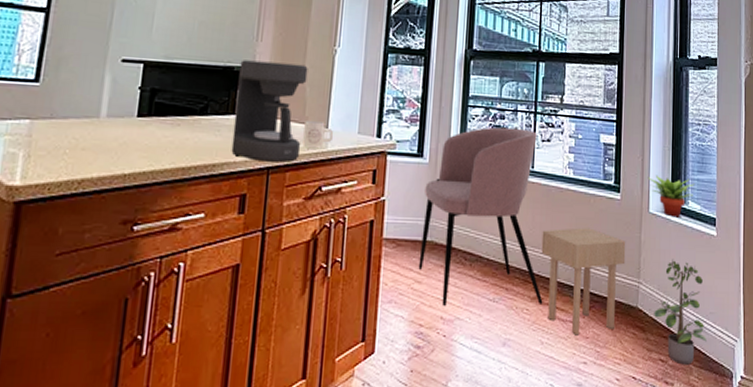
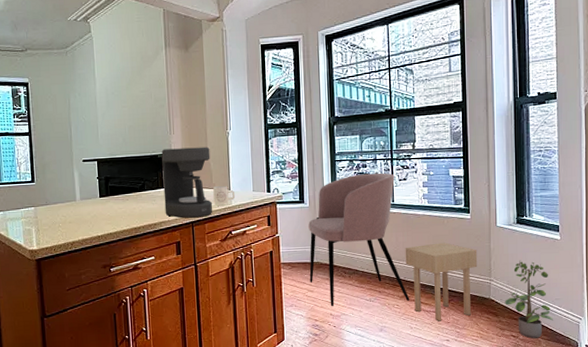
succulent plant: present [647,174,695,218] -> none [494,195,538,228]

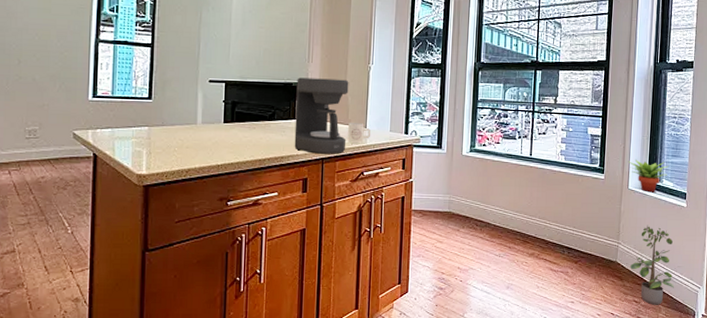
armchair: present [308,172,410,307] -> none [440,123,539,260]
side table: present [405,242,478,322] -> none [537,201,608,282]
succulent plant: none [494,195,538,228] -> present [628,159,669,193]

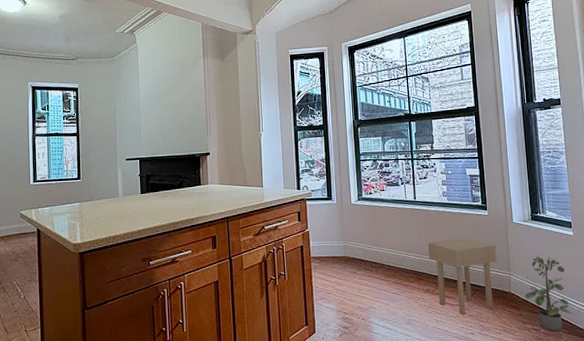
coffee maker: present [294,77,349,155] -> none [199,147,247,215]
mug: present [347,122,371,144] -> none [246,183,268,202]
side table: none [537,201,608,282] -> present [428,238,497,315]
succulent plant: present [628,159,669,193] -> none [509,193,550,225]

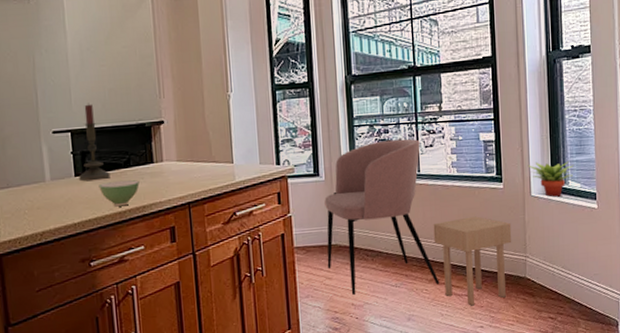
candle: none [144,137,168,198] -> present [79,102,111,182]
bowl: none [158,197,190,219] -> present [98,179,140,207]
armchair: none [336,171,434,300] -> present [324,138,440,296]
succulent plant: none [509,193,550,225] -> present [527,160,574,198]
potted plant: present [525,255,572,332] -> none [541,233,592,320]

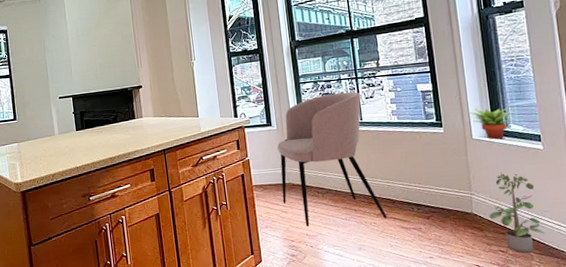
candle: present [79,102,111,182] -> none [79,74,103,135]
bowl: present [98,179,140,207] -> none [94,132,125,154]
side table: present [433,216,512,306] -> none [377,158,456,238]
potted plant: none [541,233,592,320] -> present [489,172,544,253]

